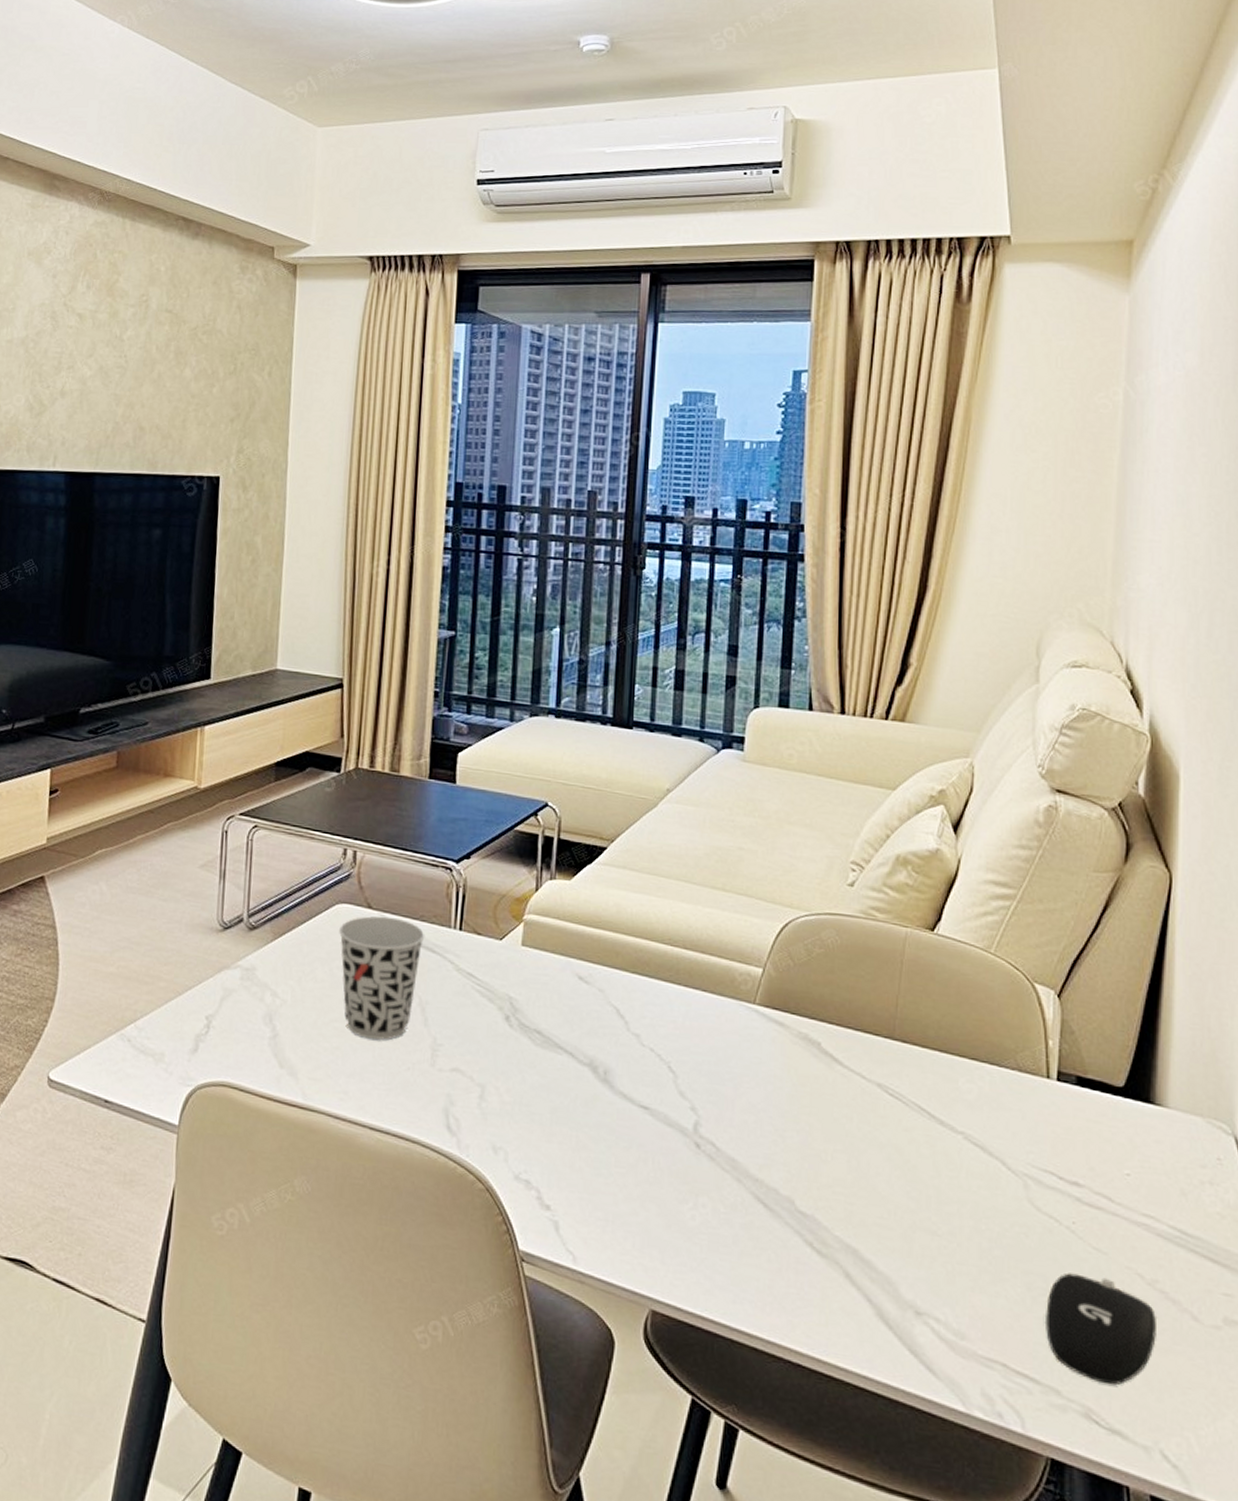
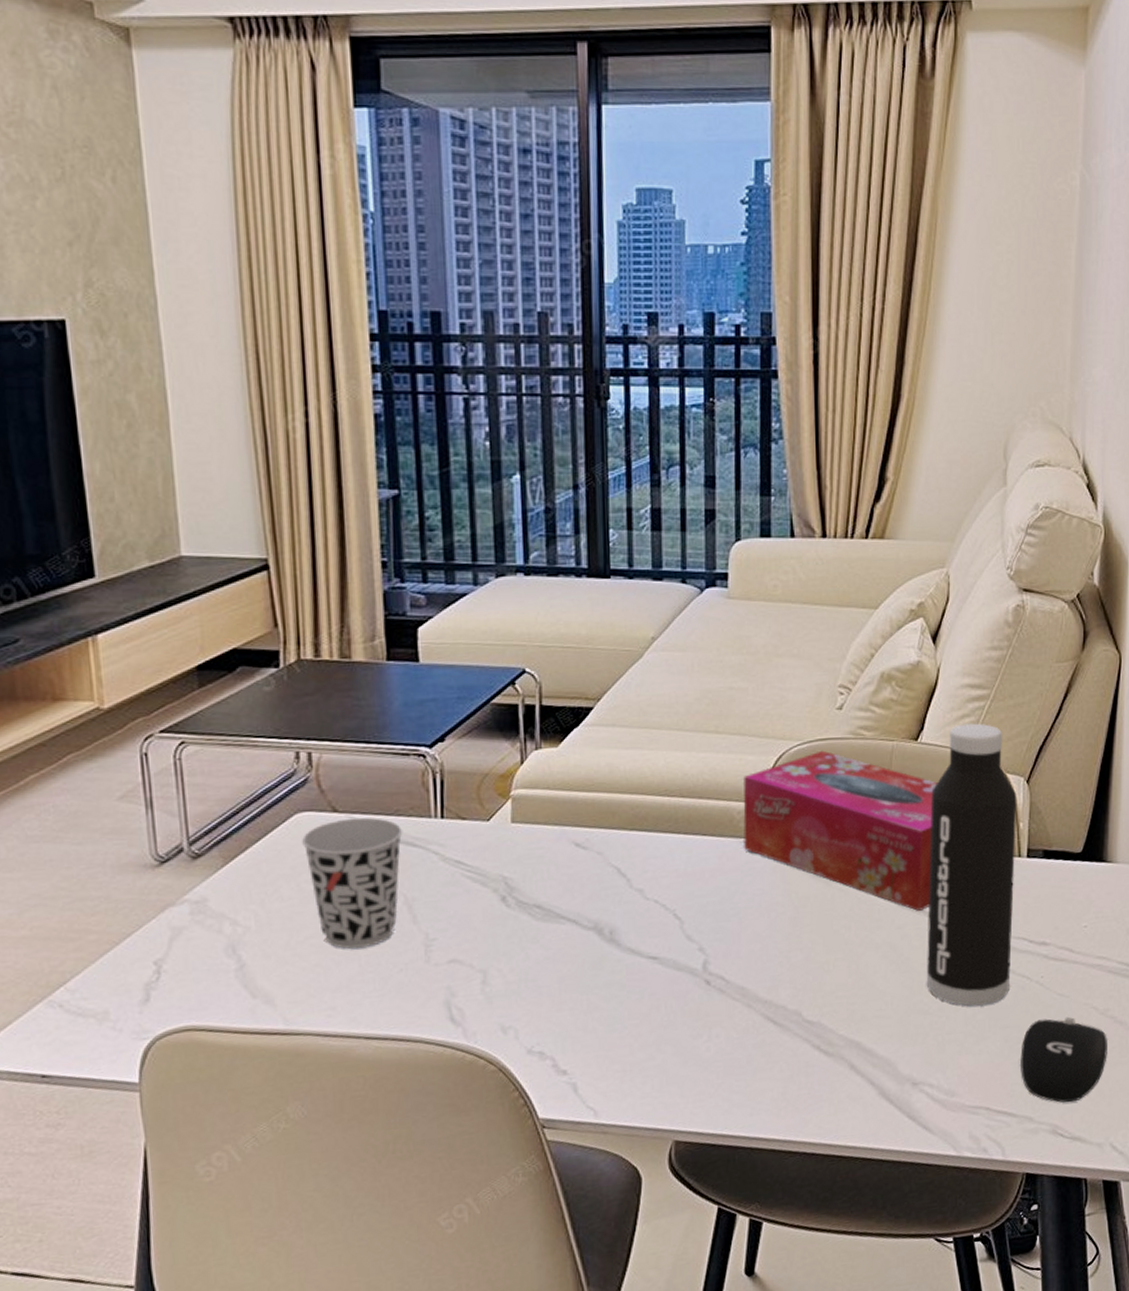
tissue box: none [744,925,956,1116] -> present [743,750,938,911]
water bottle: none [935,921,1046,1241] -> present [926,723,1017,1007]

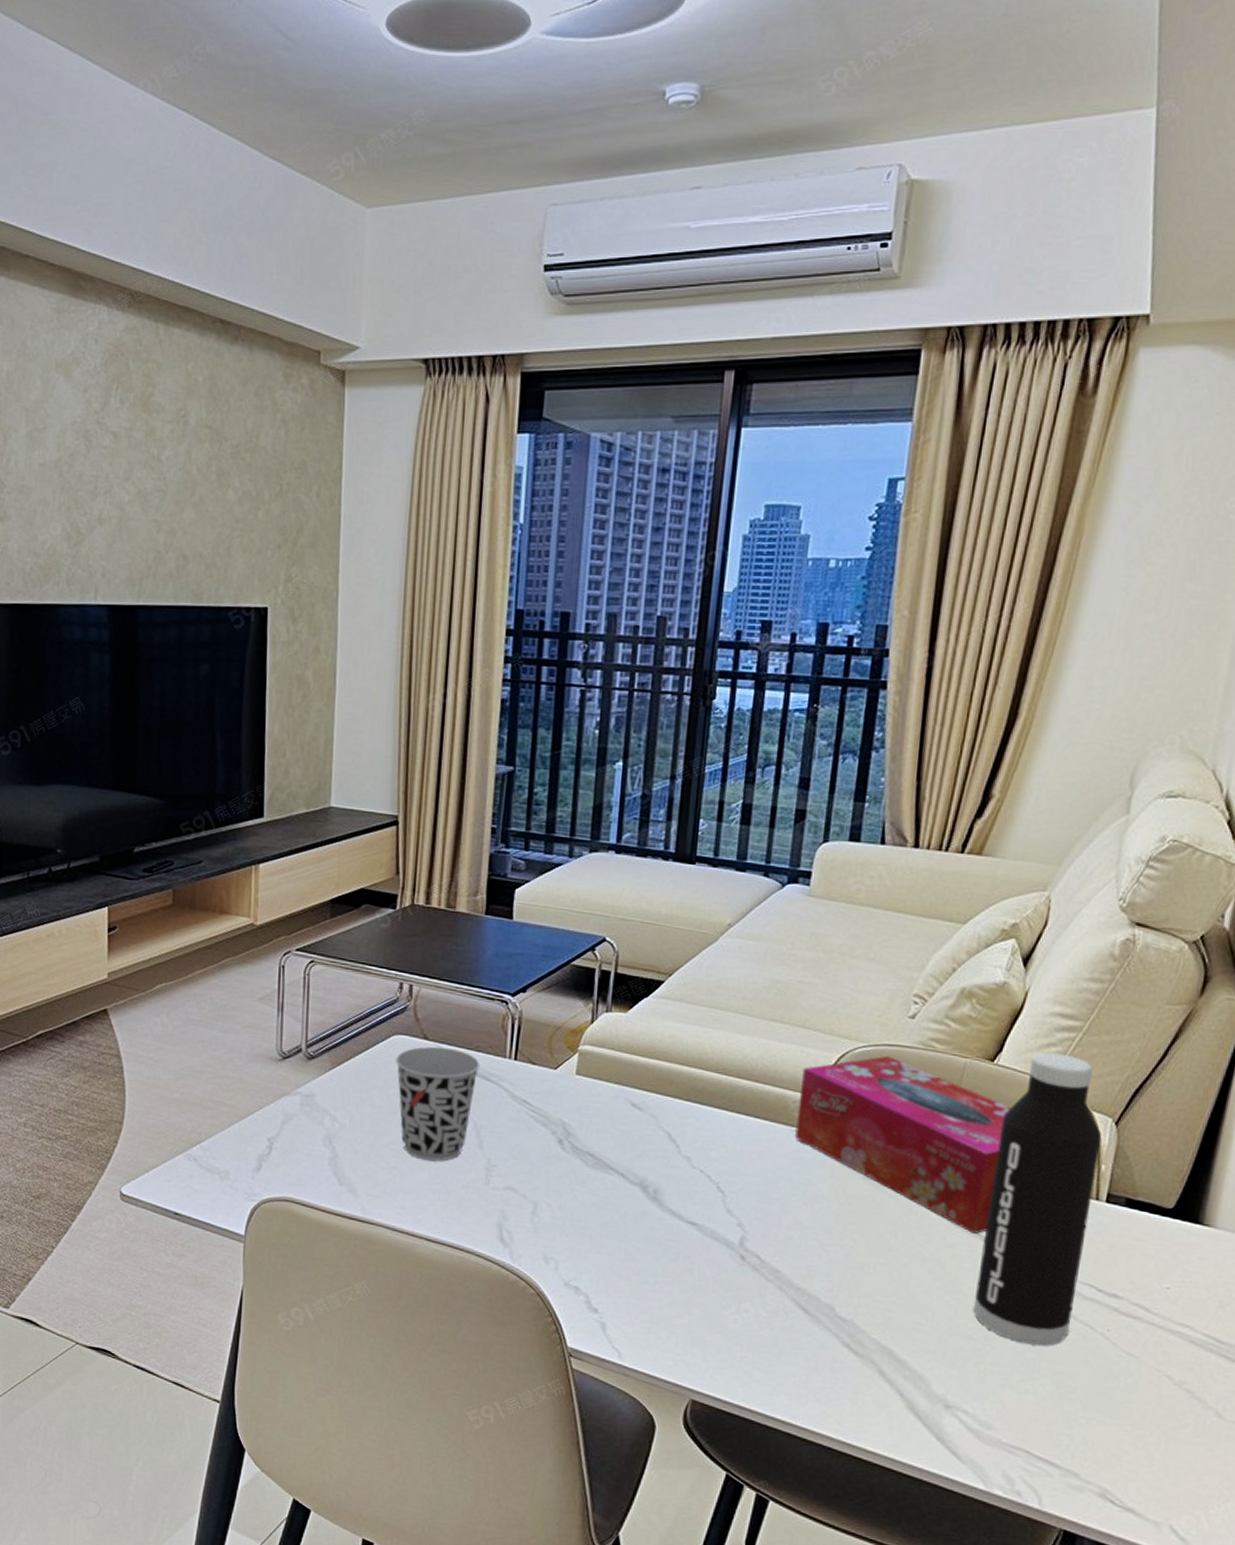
computer mouse: present [1020,1017,1107,1103] -> none [1070,1374,1181,1471]

